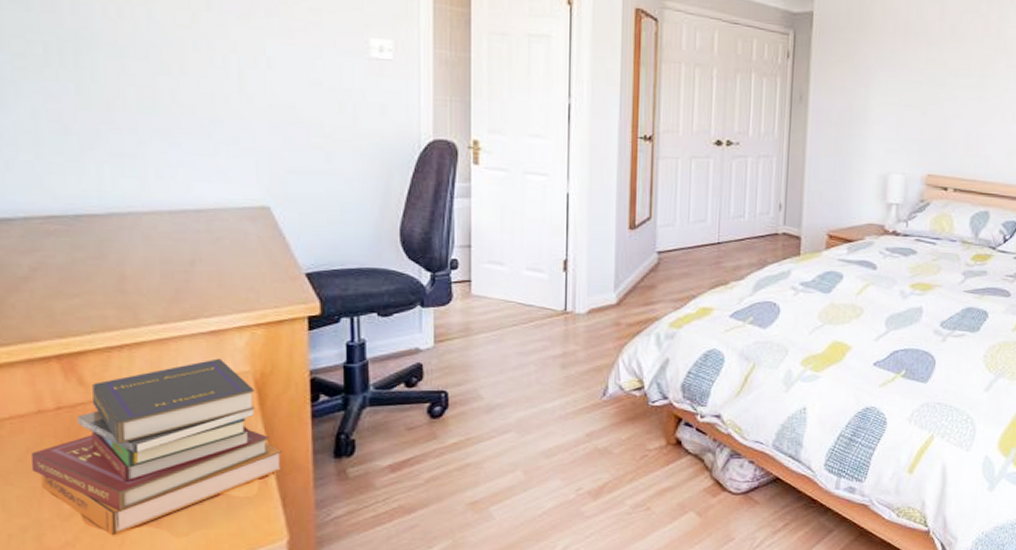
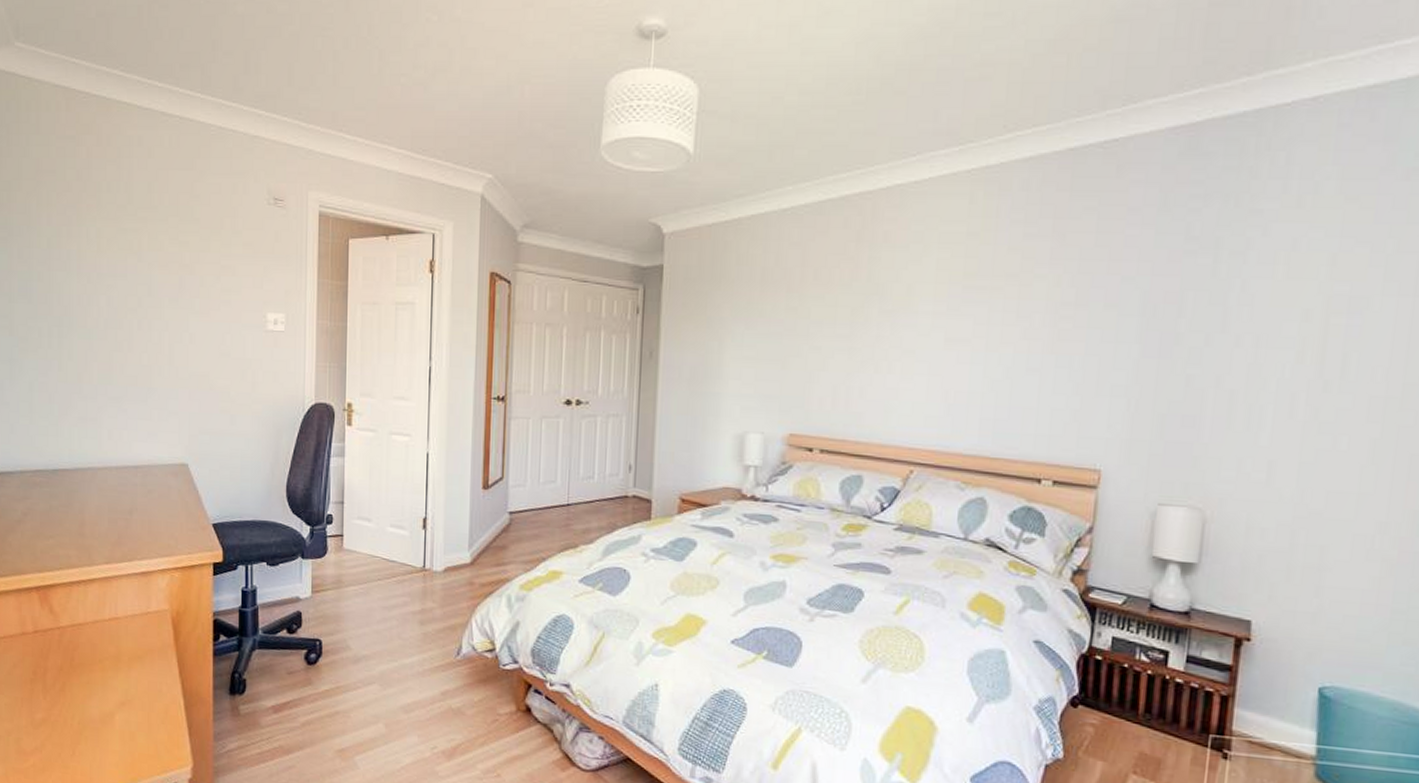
books: present [30,358,283,536] -> none [16,596,190,746]

